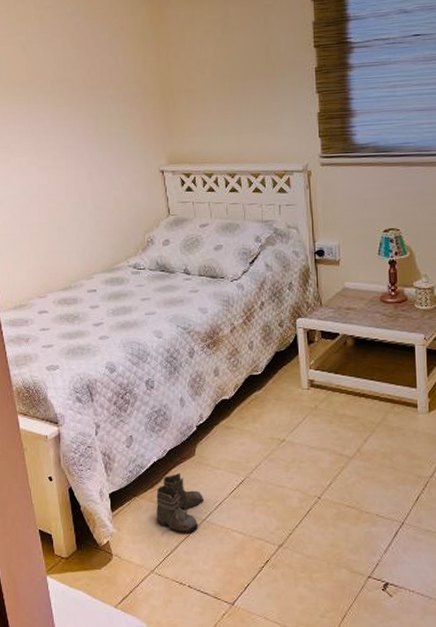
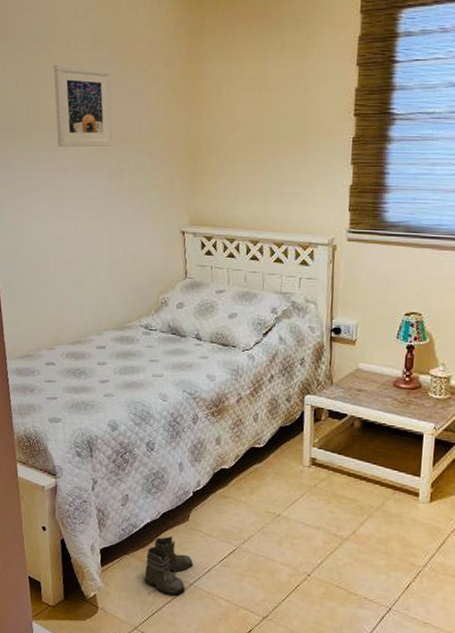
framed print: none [22,21,87,100] -> present [53,65,114,147]

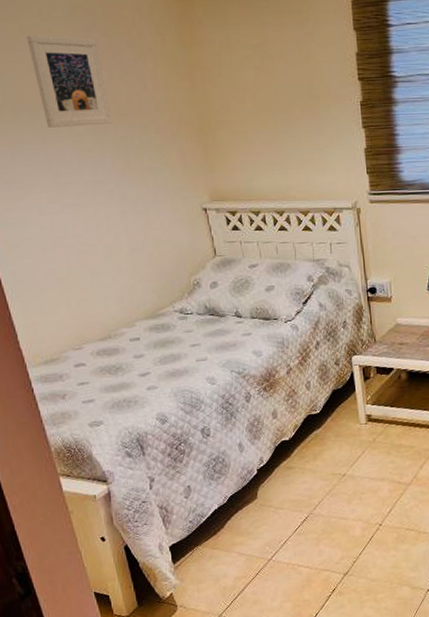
boots: present [144,536,194,595] -> none [219,518,269,579]

